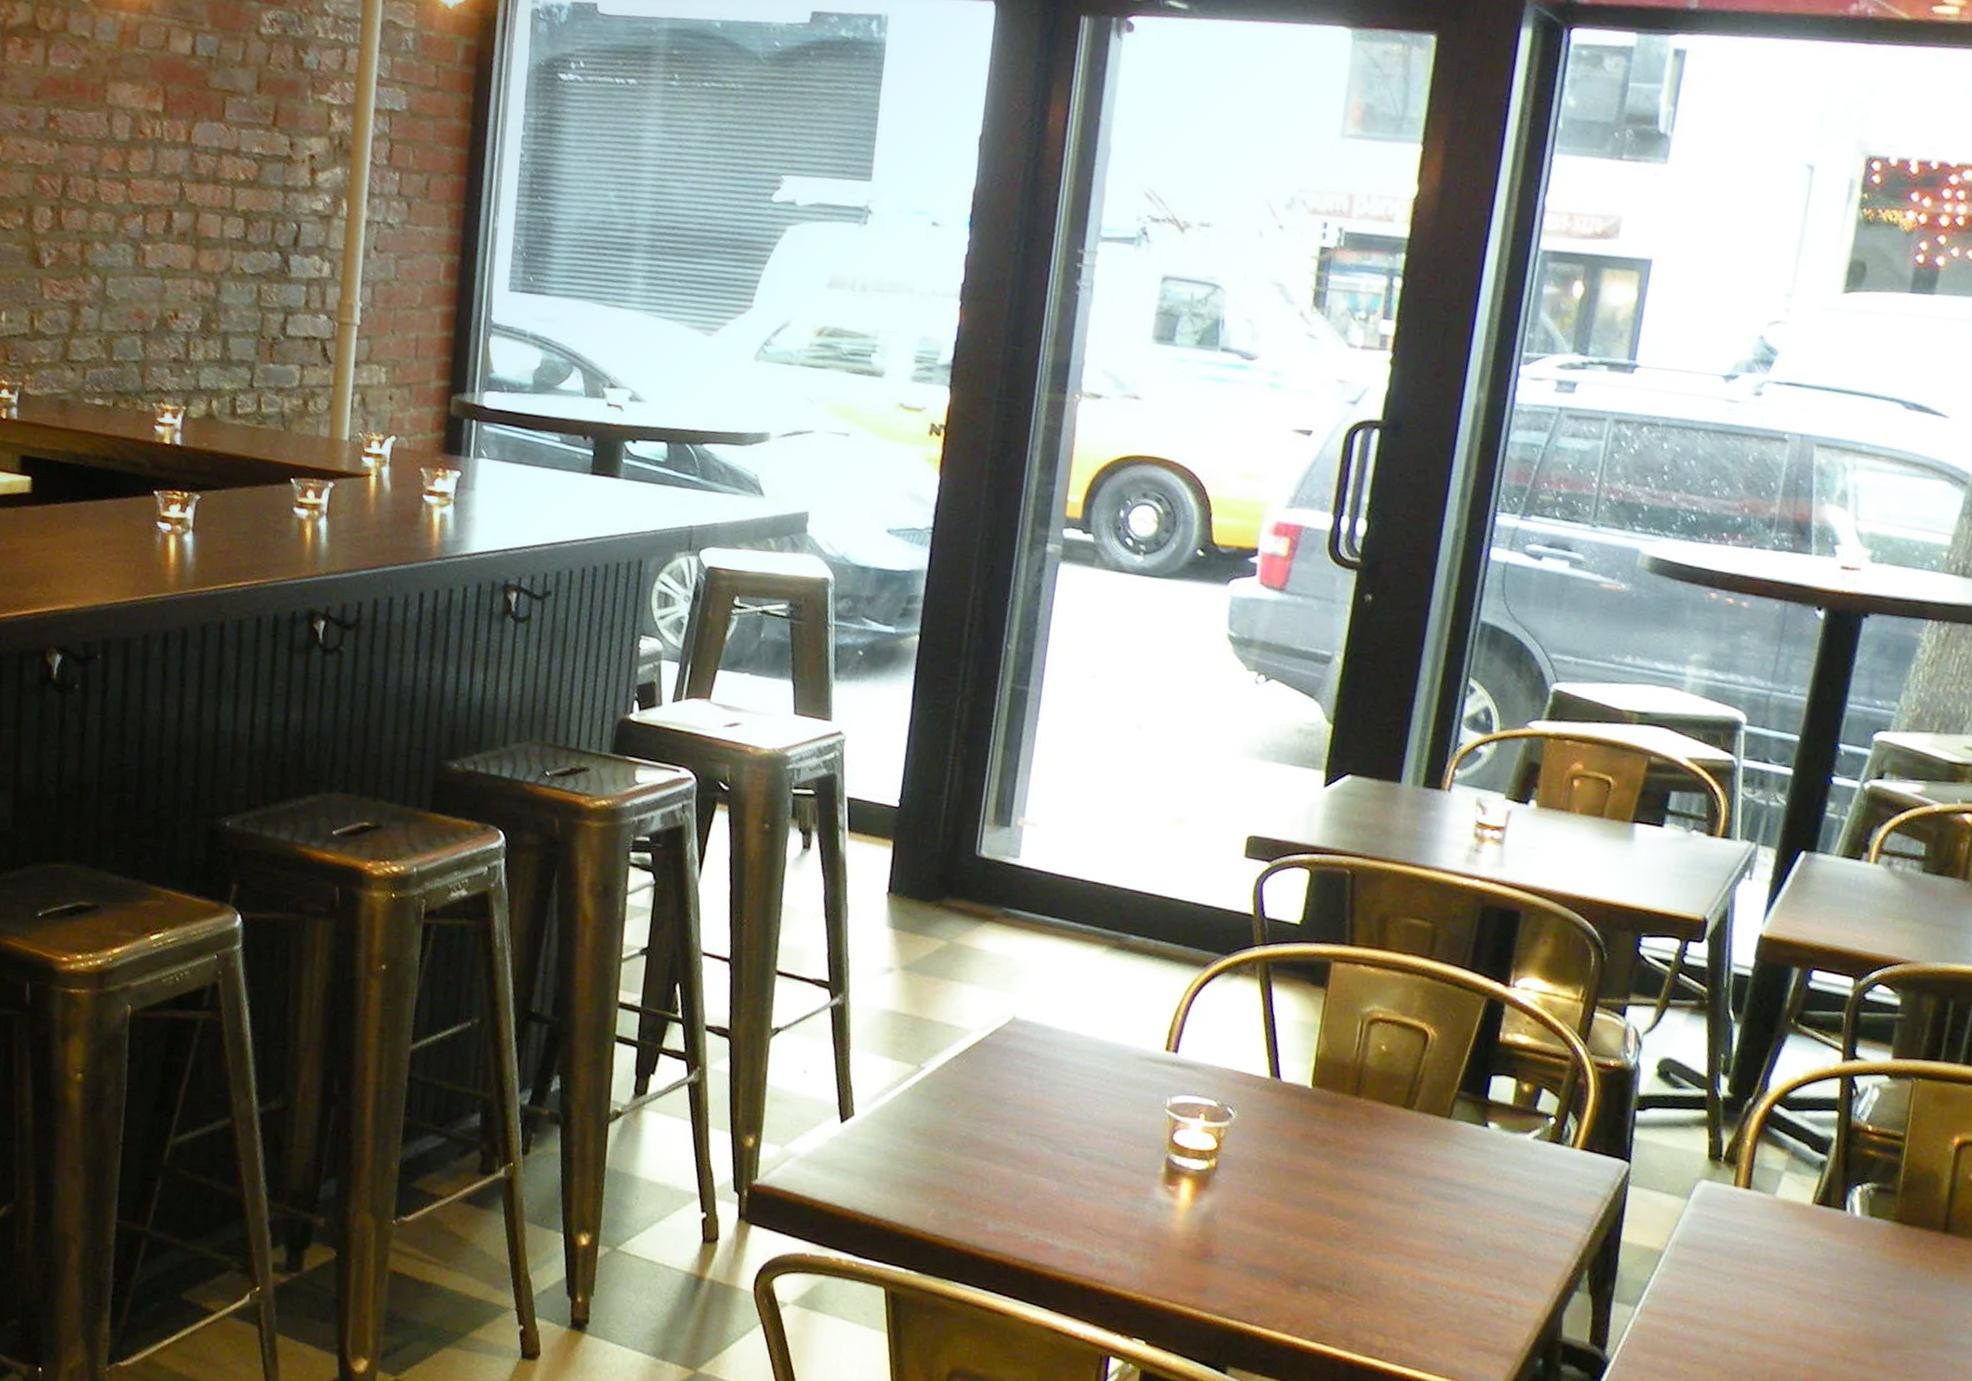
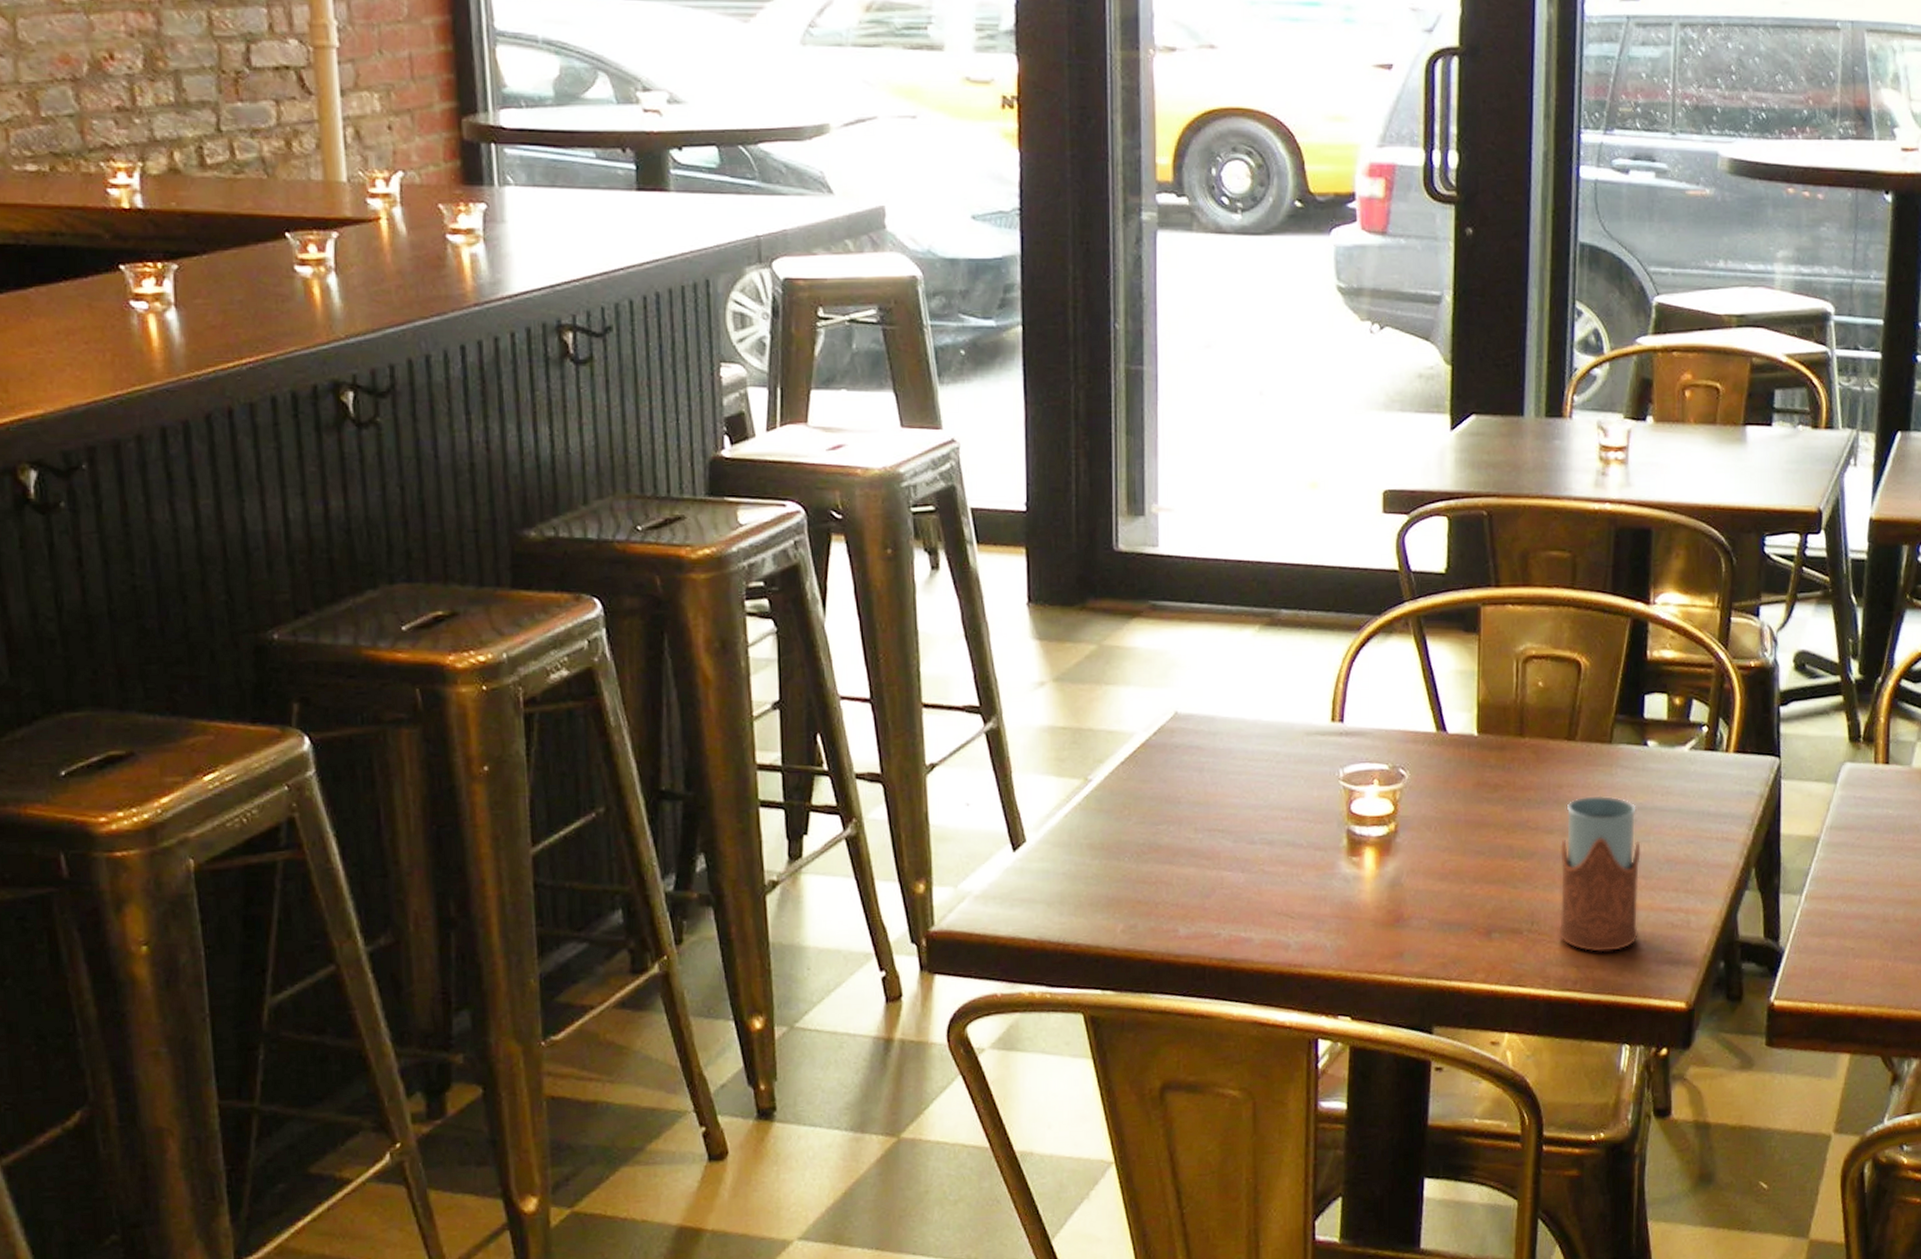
drinking glass: none [1369,1167,1469,1328] -> present [1558,795,1641,952]

